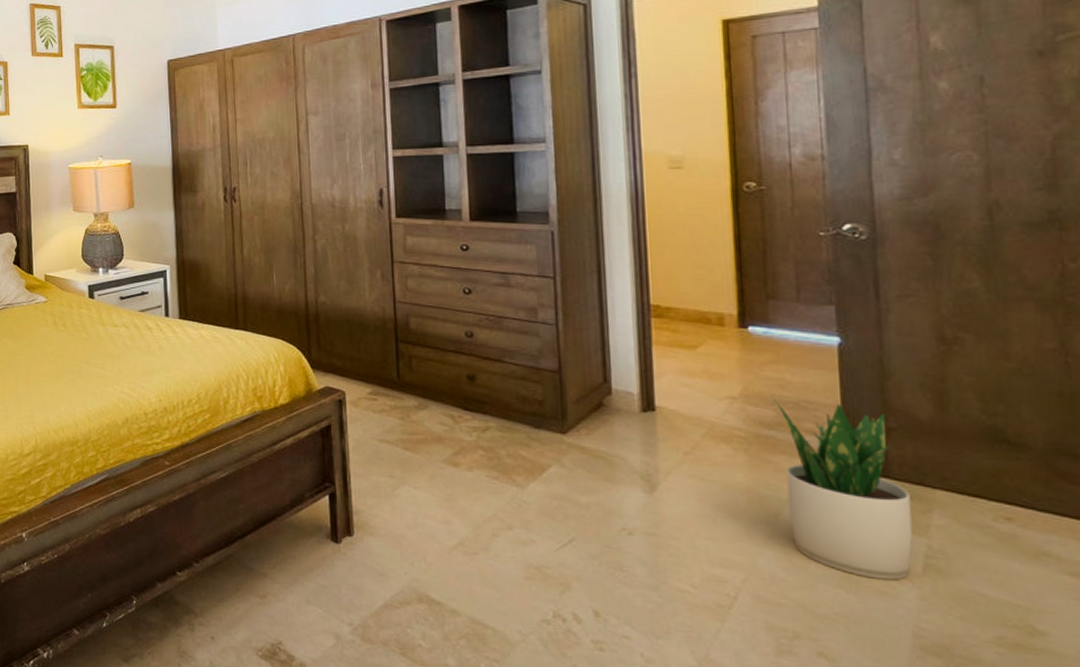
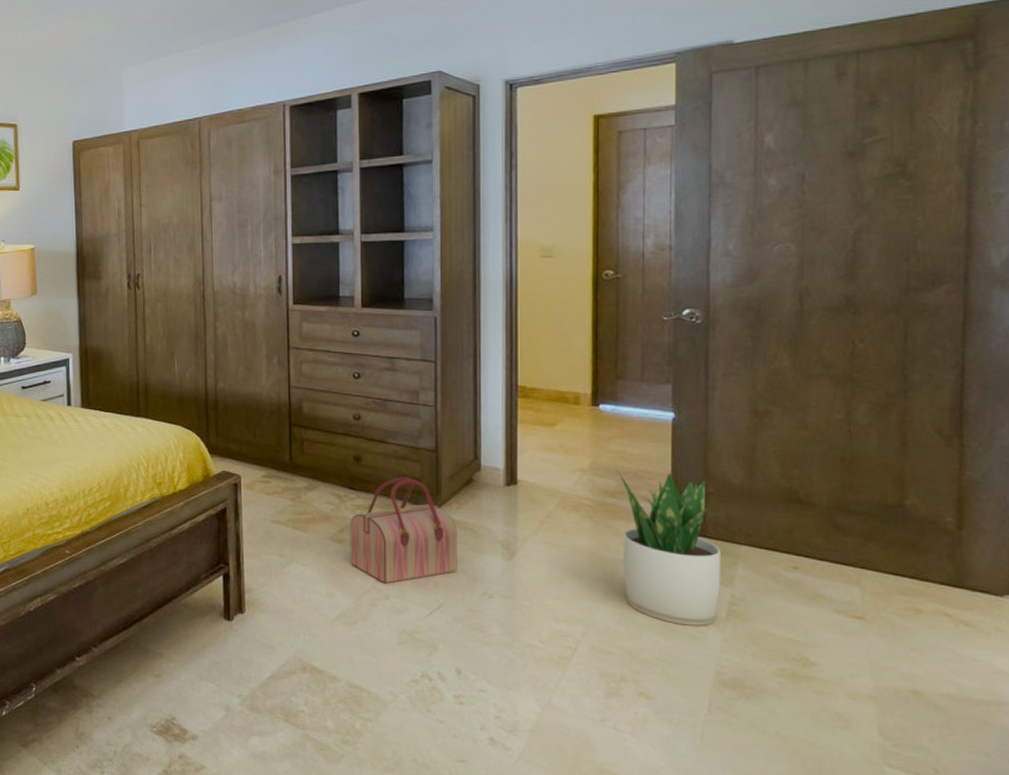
handbag: none [465,399,590,513] -> present [349,477,457,584]

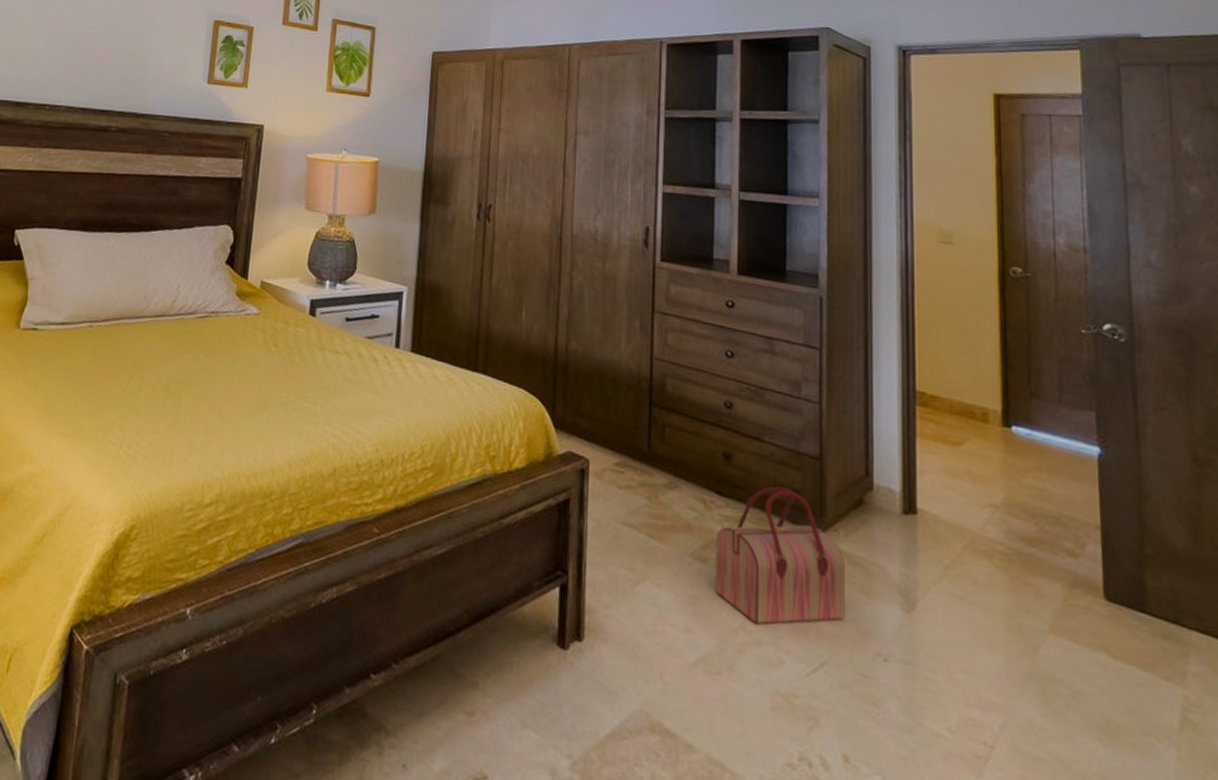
planter: present [617,470,721,626] -> none [1036,511,1170,736]

